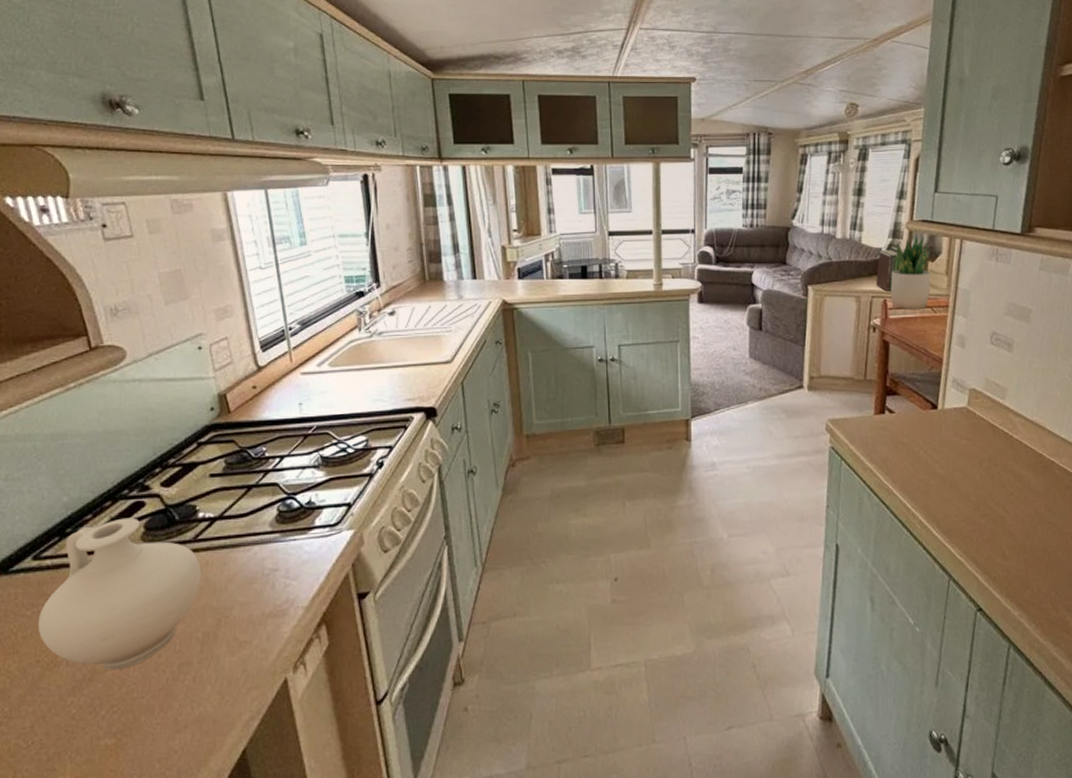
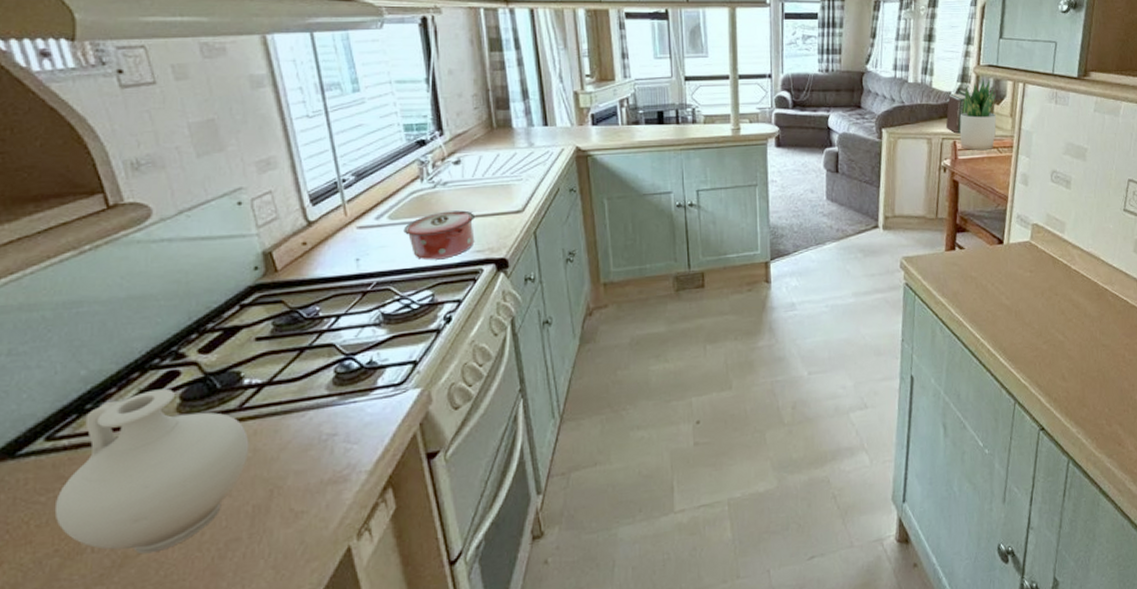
casserole: none [342,360,407,407] -> present [403,210,475,261]

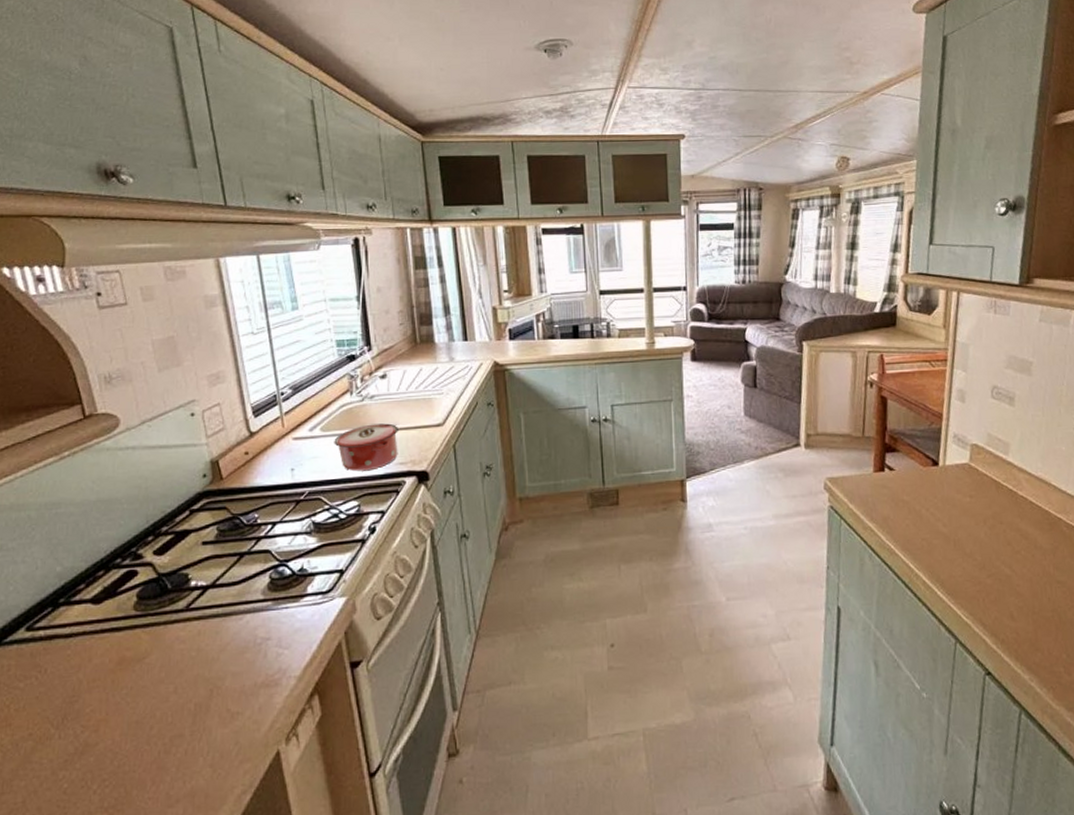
ceramic jug: present [54,388,249,554] -> none [30,587,194,744]
books: present [945,91,996,134] -> none [871,301,927,347]
planter: present [959,80,997,151] -> none [887,288,928,365]

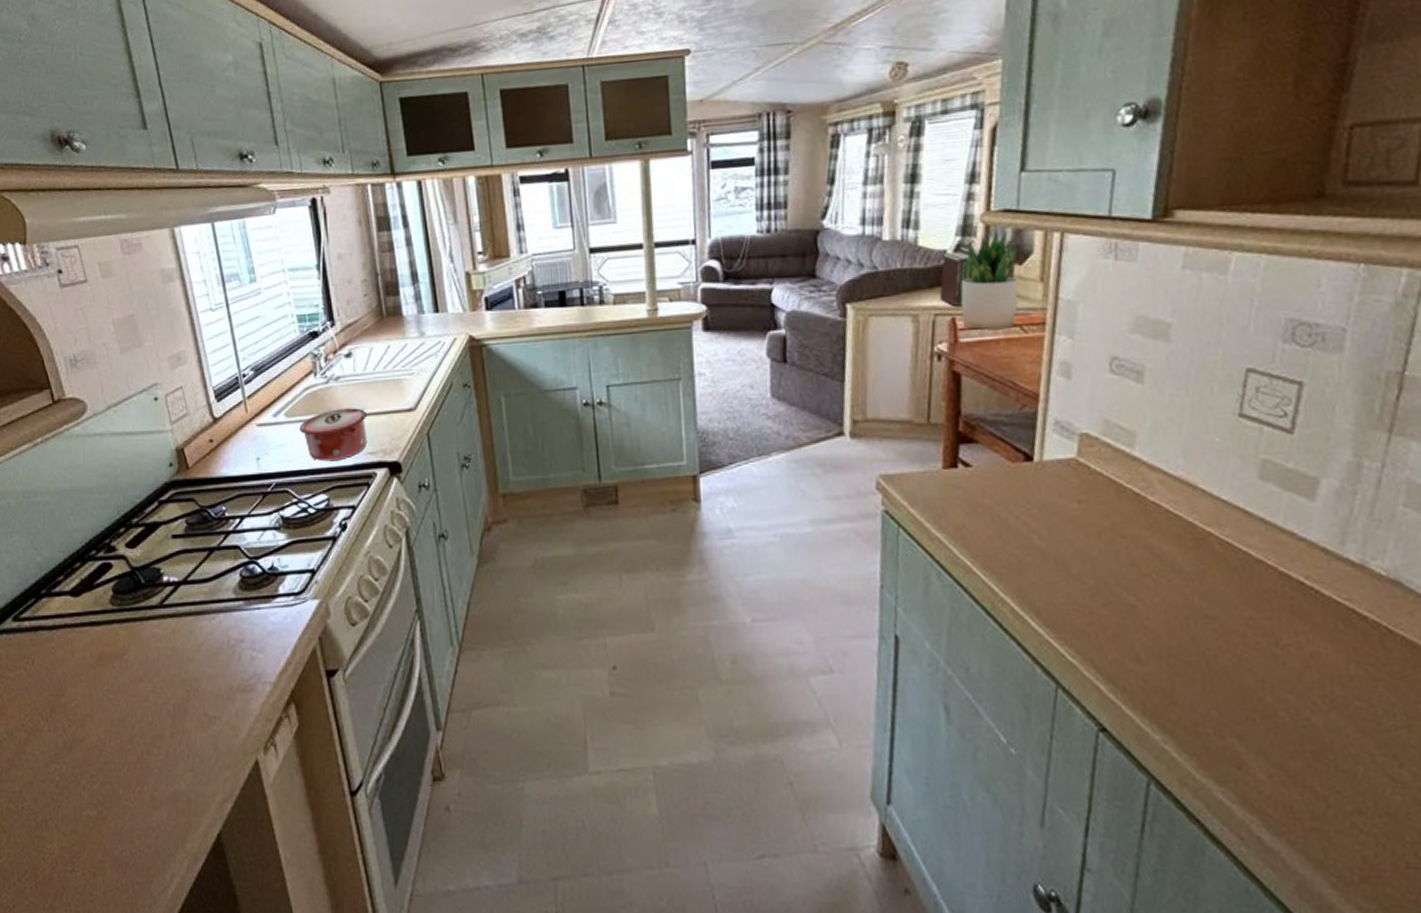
books: none [871,301,927,347] -> present [939,248,1017,308]
planter: none [887,288,928,365] -> present [960,230,1019,330]

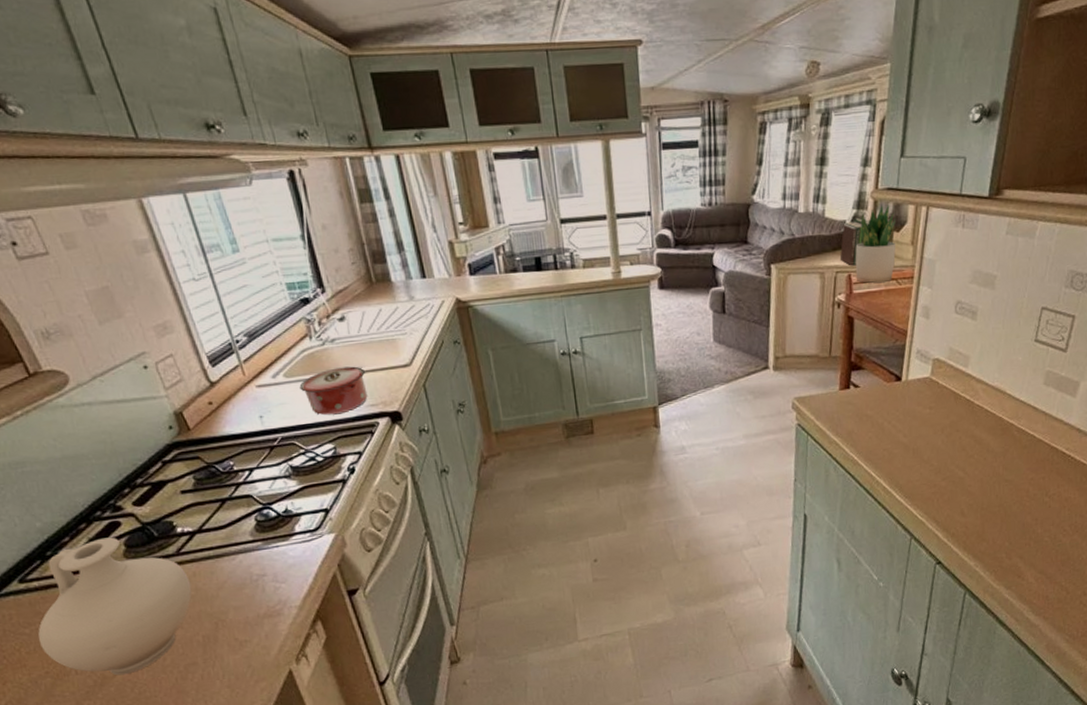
ceramic jug: none [20,580,169,739] -> present [38,537,192,676]

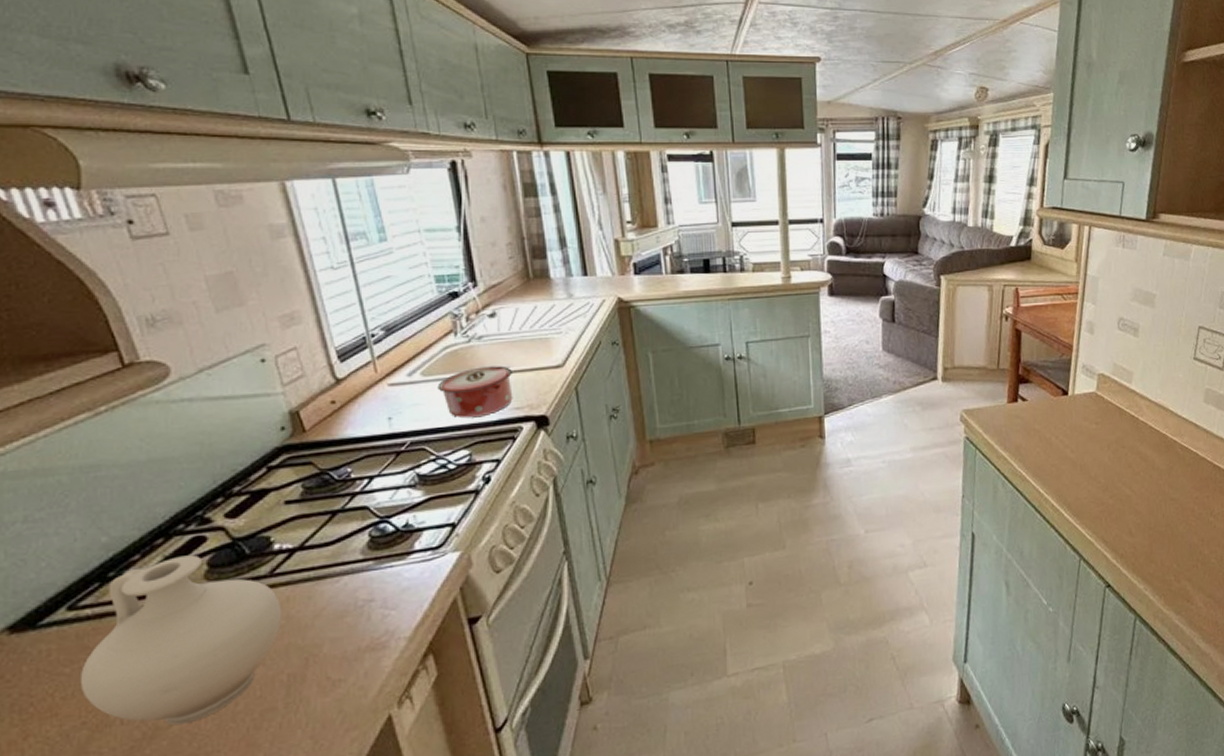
books: present [839,218,896,266] -> none [1007,235,1060,280]
planter: present [855,204,897,284] -> none [1022,223,1061,298]

